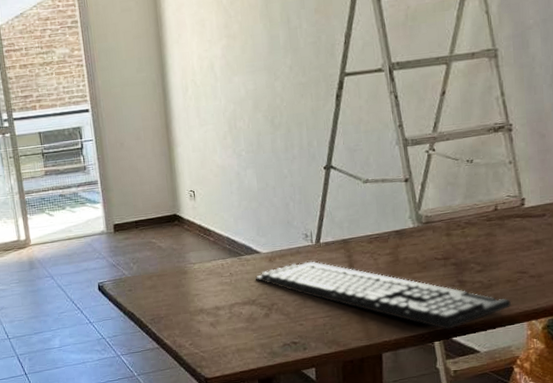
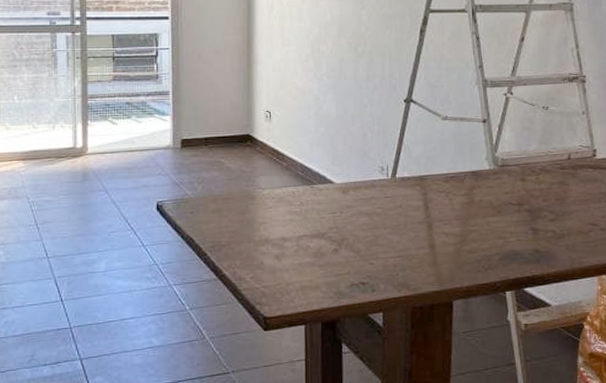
keyboard: present [256,261,512,330] -> none [327,196,583,280]

